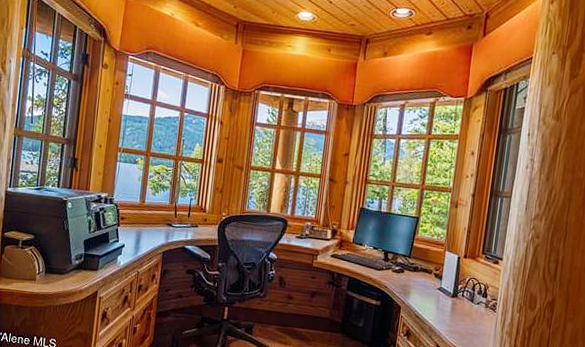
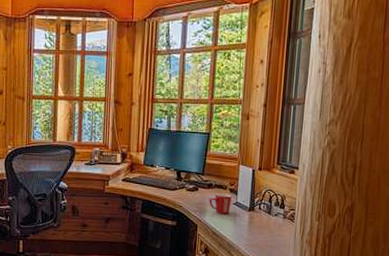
mug: none [414,277,436,299] -> present [209,193,232,214]

